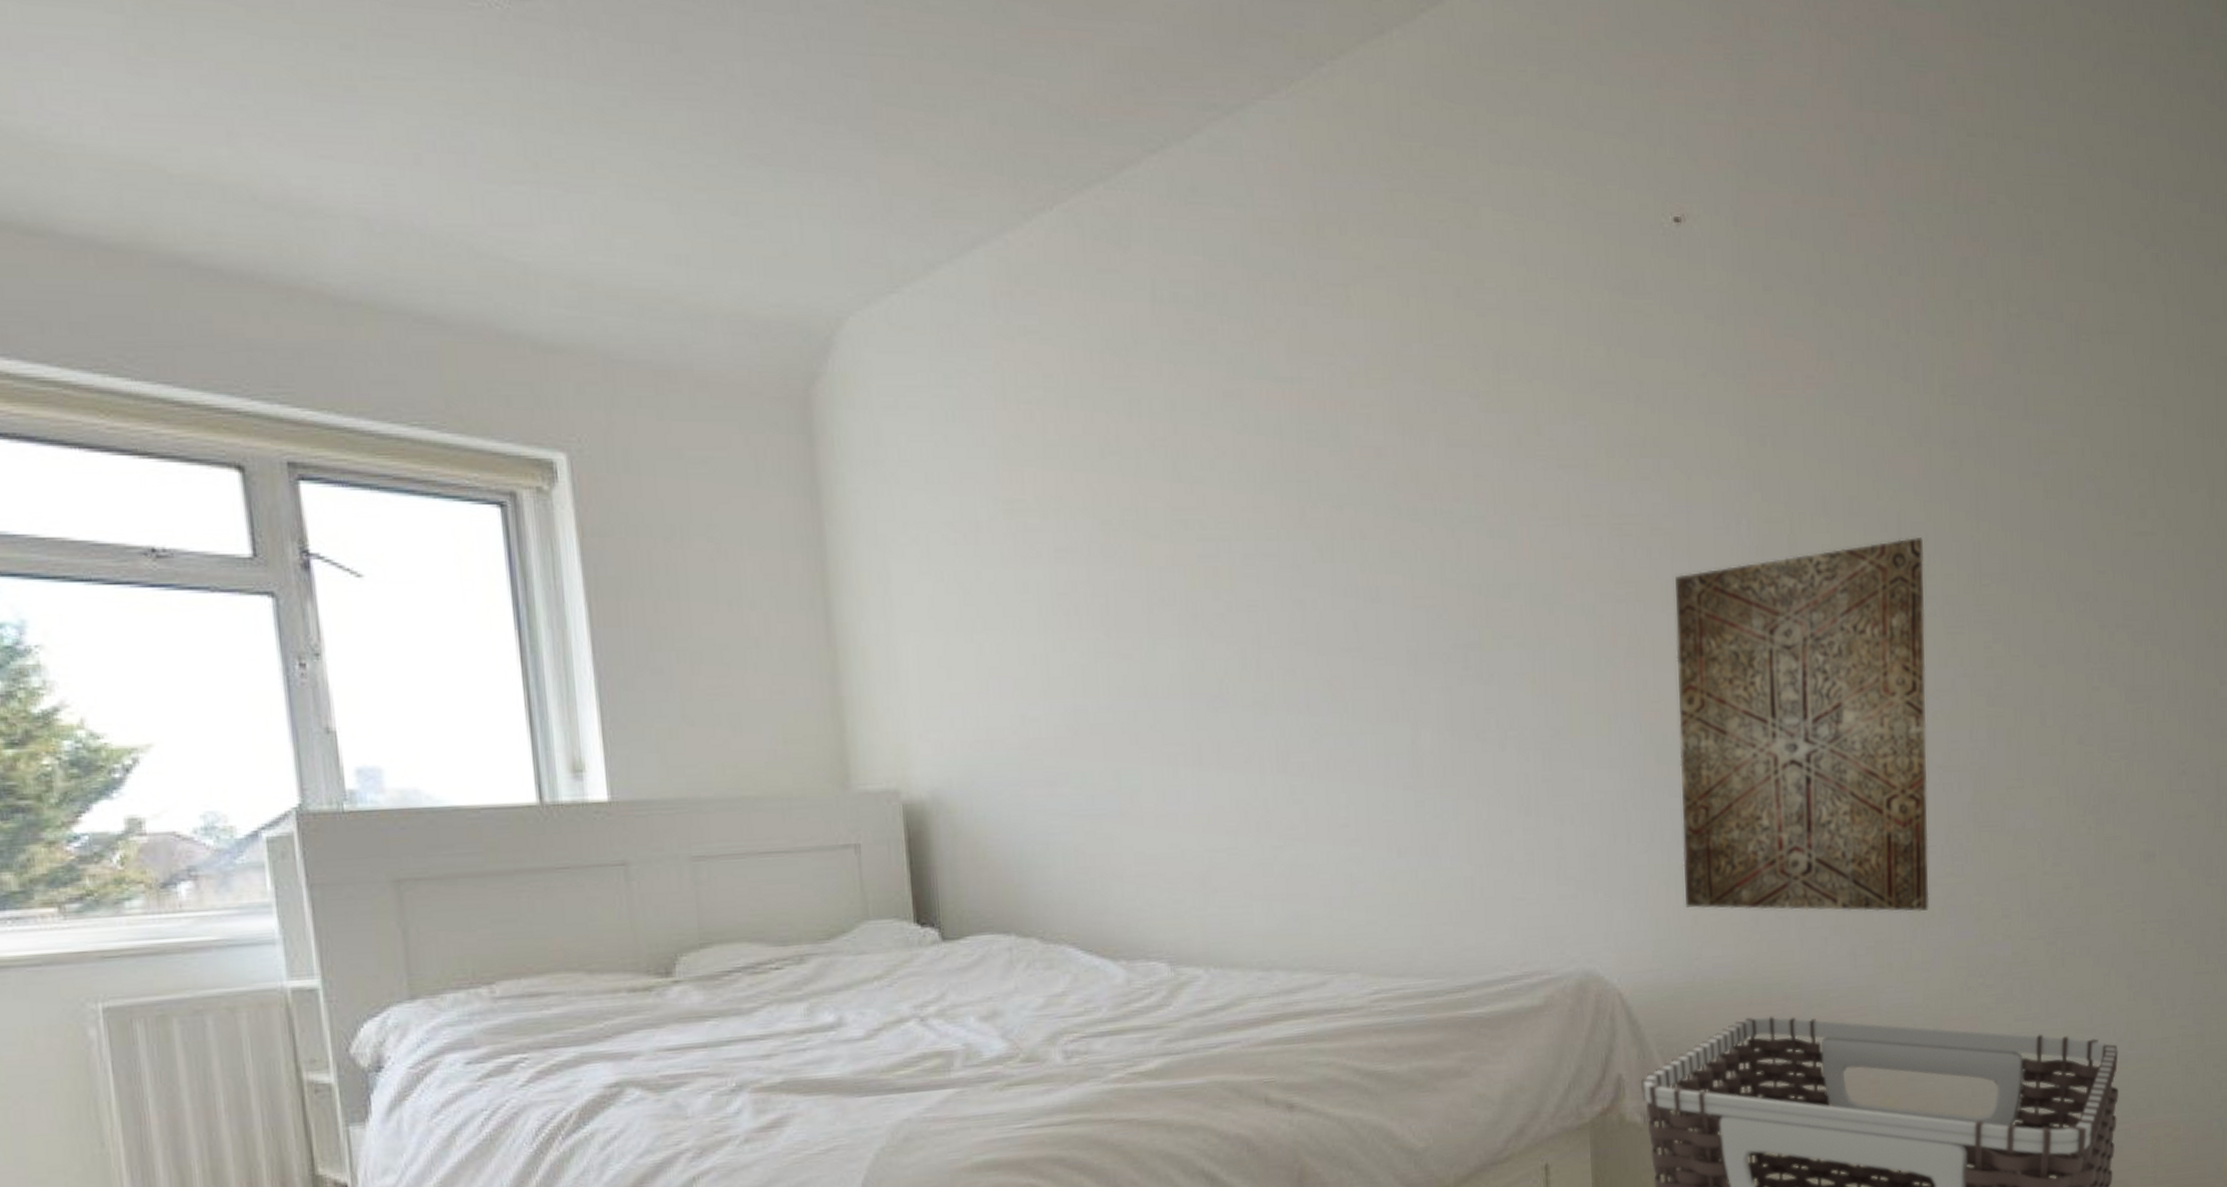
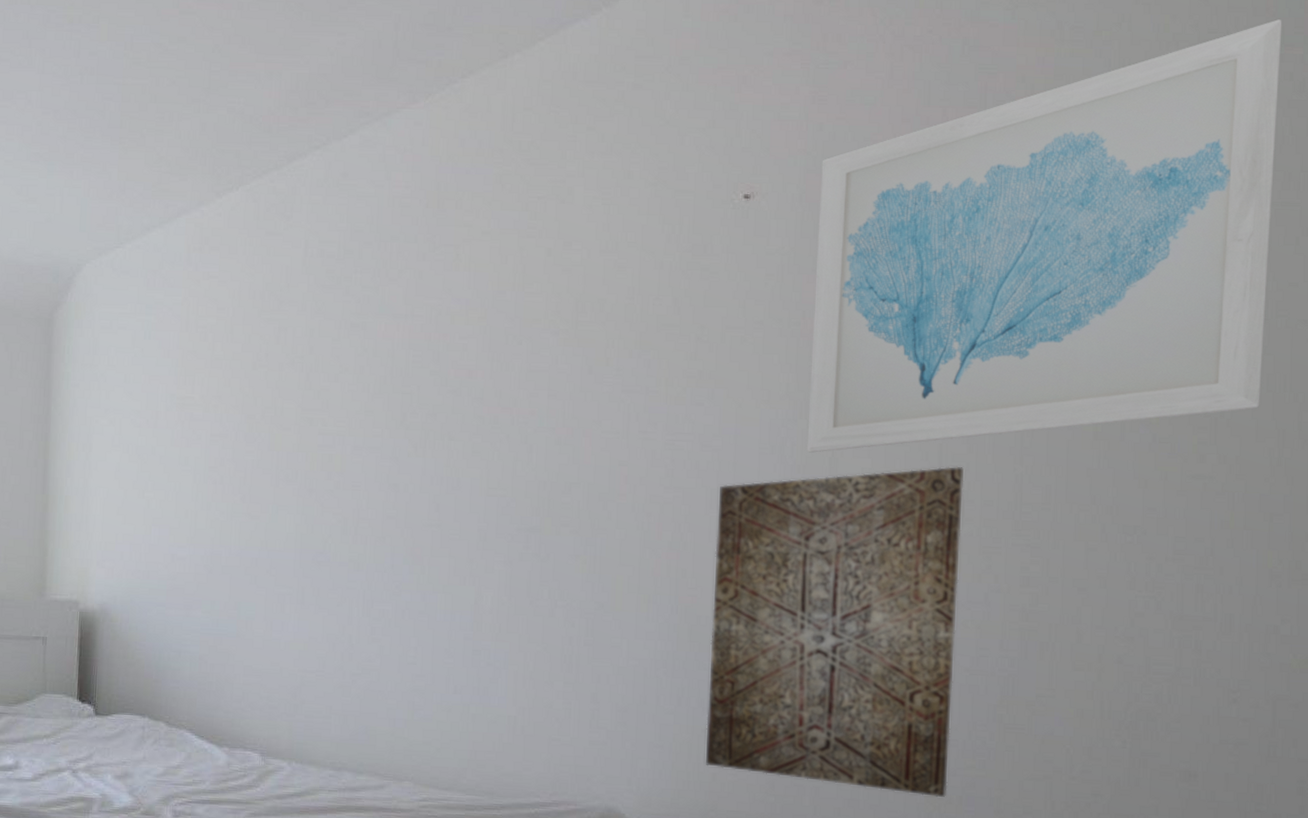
wall art: none [1754,18,2193,530] -> present [807,19,1282,453]

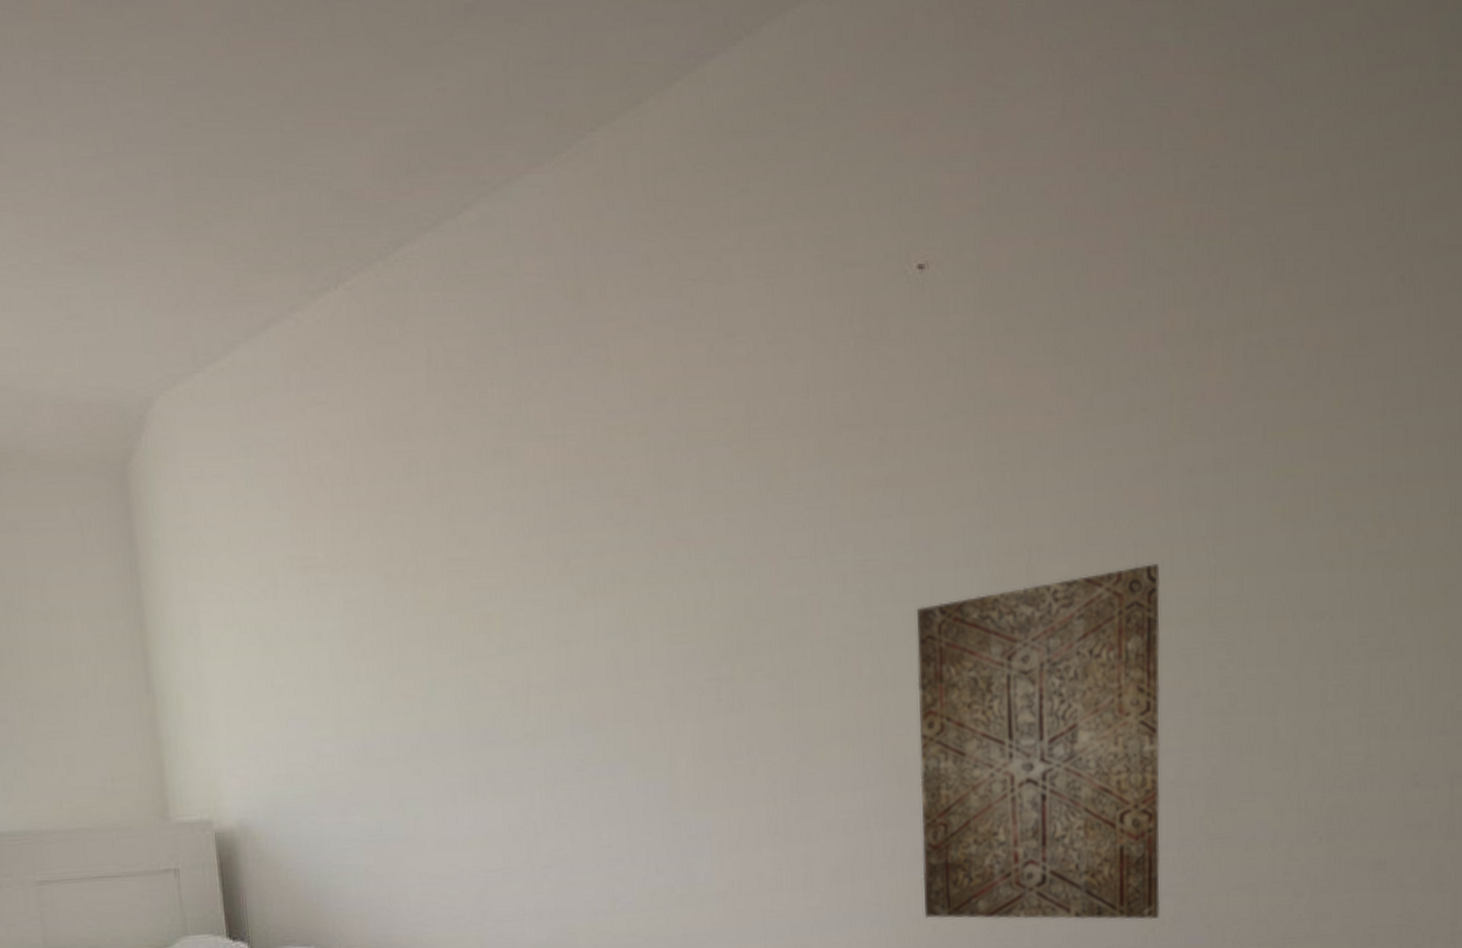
wall art: present [807,19,1282,453] -> none [997,35,1445,562]

